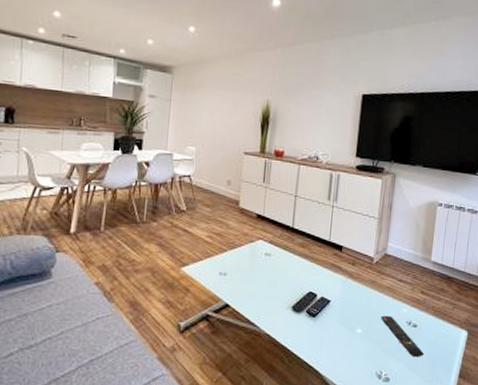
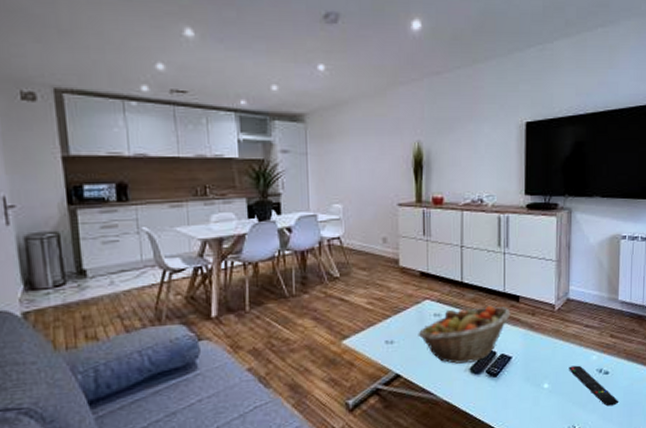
fruit basket: none [249,250,334,301] -> present [418,305,511,364]

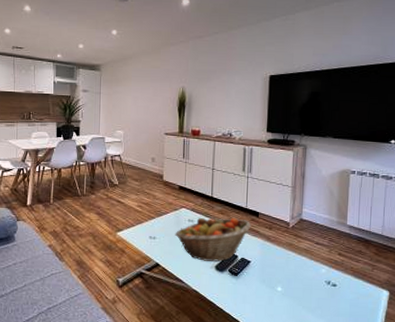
remote control: present [569,365,619,407] -> none [300,275,346,315]

